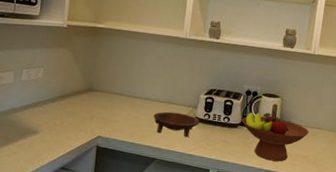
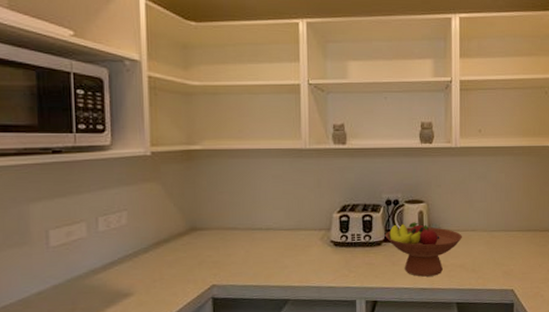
bowl: present [153,111,200,138] -> none [279,239,337,268]

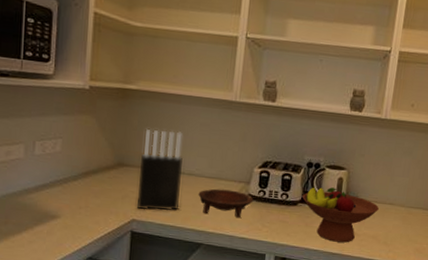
knife block: none [213,187,259,273] -> present [136,128,183,211]
bowl: none [279,239,337,268] -> present [198,188,254,218]

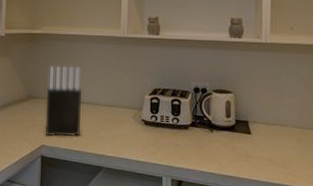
bowl: present [198,188,254,218] -> none [97,115,147,143]
fruit bowl: present [302,187,379,243] -> none [193,111,271,166]

